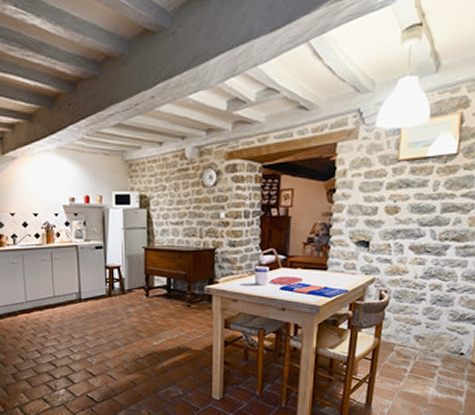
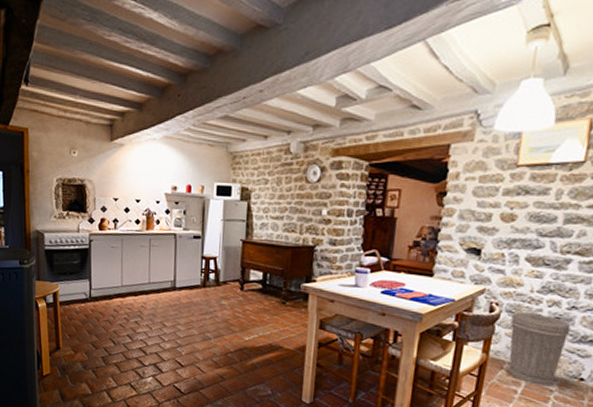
trash can: none [398,297,451,363] -> present [508,312,571,387]

